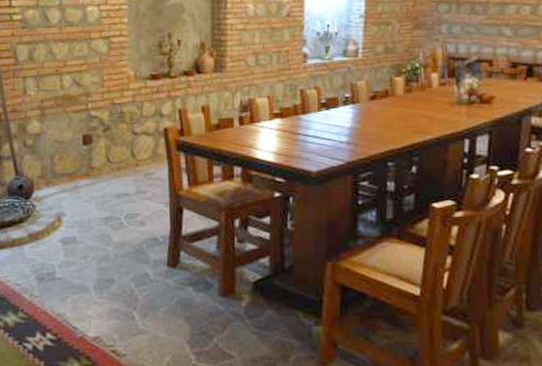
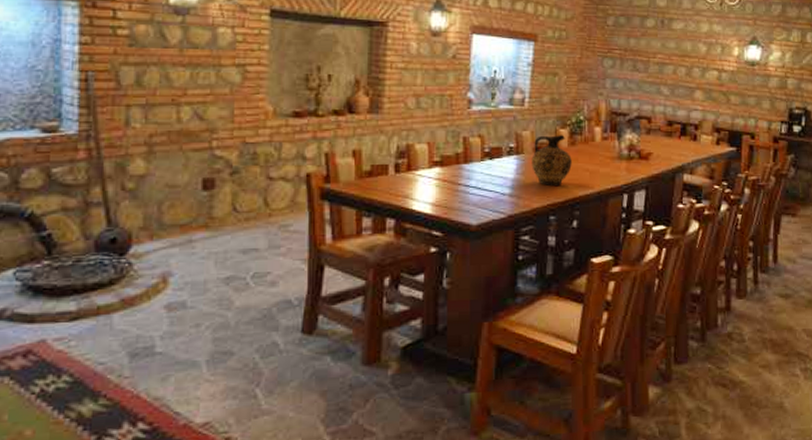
ceramic jug: none [367,82,409,133] -> present [531,134,572,185]

